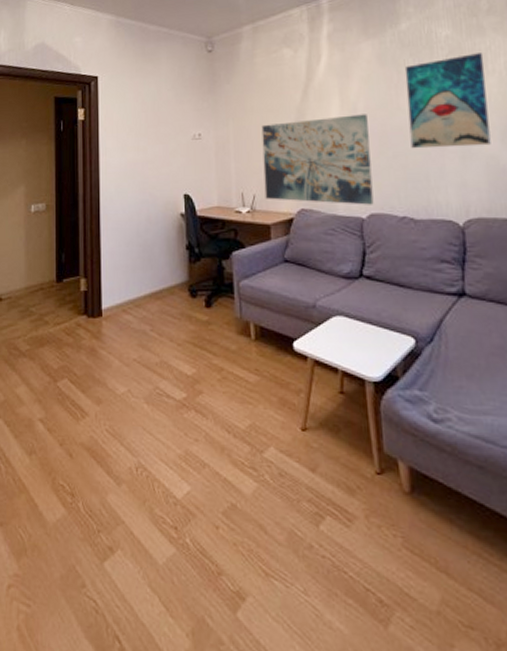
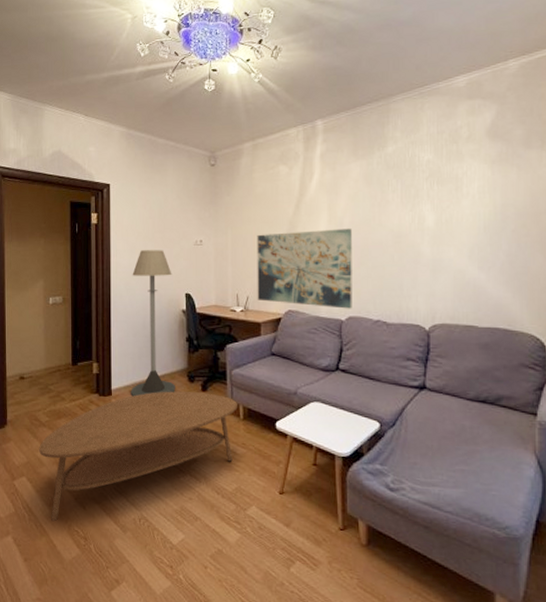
coffee table: none [18,309,248,474] -> present [39,391,237,522]
floor lamp: none [123,146,175,317] -> present [130,250,175,397]
wall art: present [404,53,491,149] -> none [388,177,460,262]

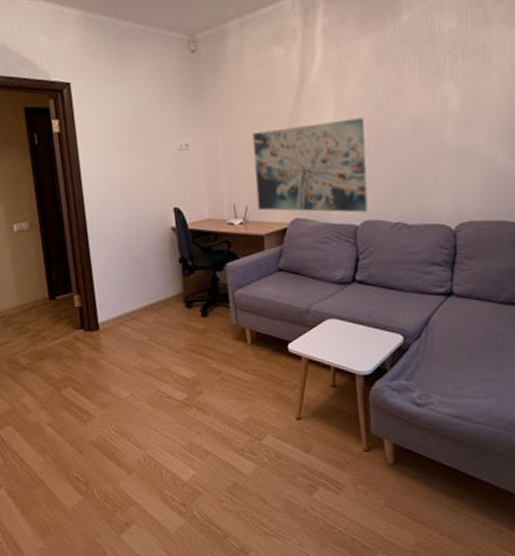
coffee table: present [39,391,237,522] -> none [22,318,244,470]
floor lamp: present [130,250,175,397] -> none [108,158,172,329]

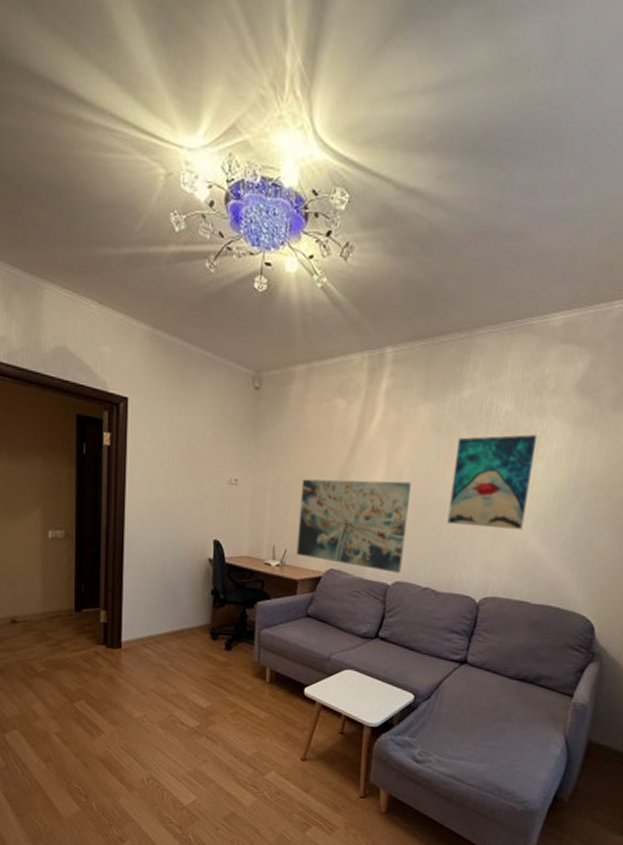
wall art: none [404,47,489,154] -> present [447,434,538,531]

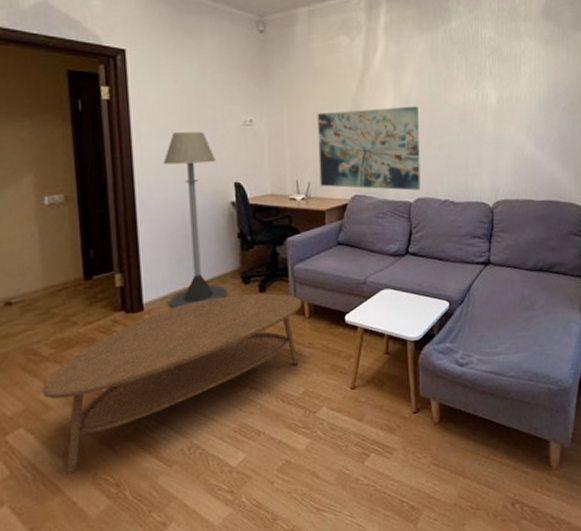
coffee table: none [34,647,264,778] -> present [42,293,302,475]
floor lamp: none [143,484,200,652] -> present [163,132,227,309]
wall art: present [447,434,538,531] -> none [453,55,519,140]

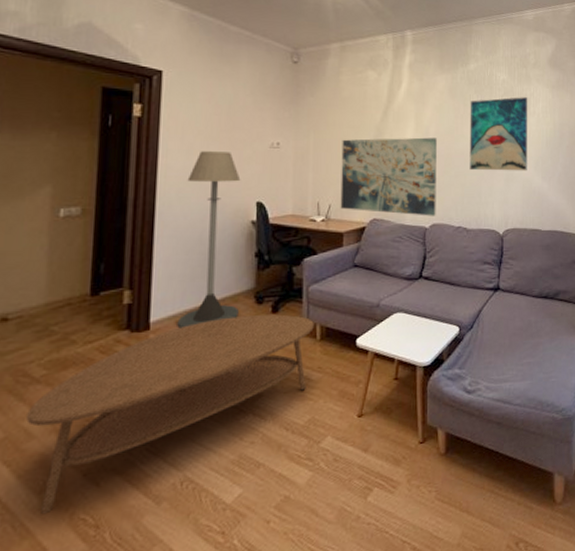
wall art: none [453,55,519,140] -> present [469,97,528,171]

